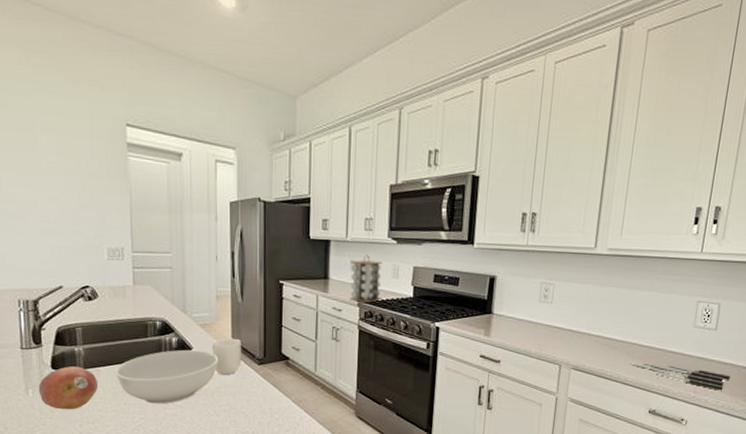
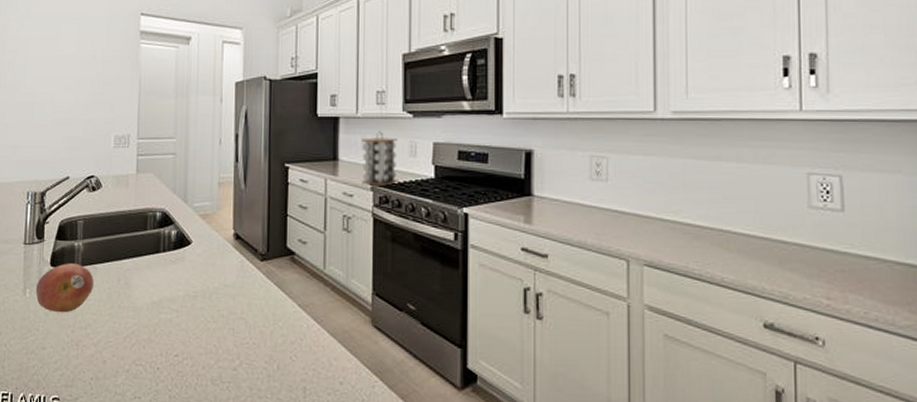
bowl: present [115,349,219,404] -> none [112,243,219,307]
cup: present [212,338,242,376] -> none [212,230,244,274]
knife: present [630,362,731,391] -> none [725,256,880,297]

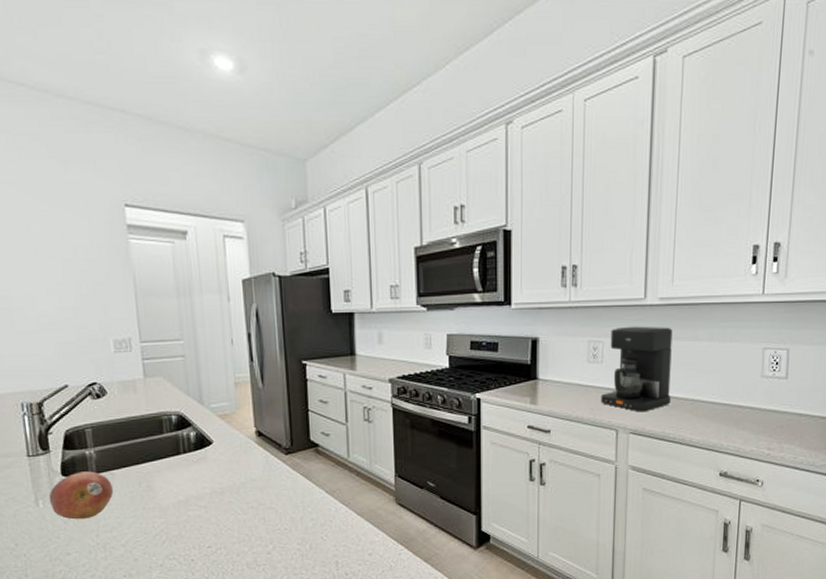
spice rack: present [362,130,399,186] -> none [378,324,415,378]
coffee maker: none [606,141,693,241] -> present [600,326,673,412]

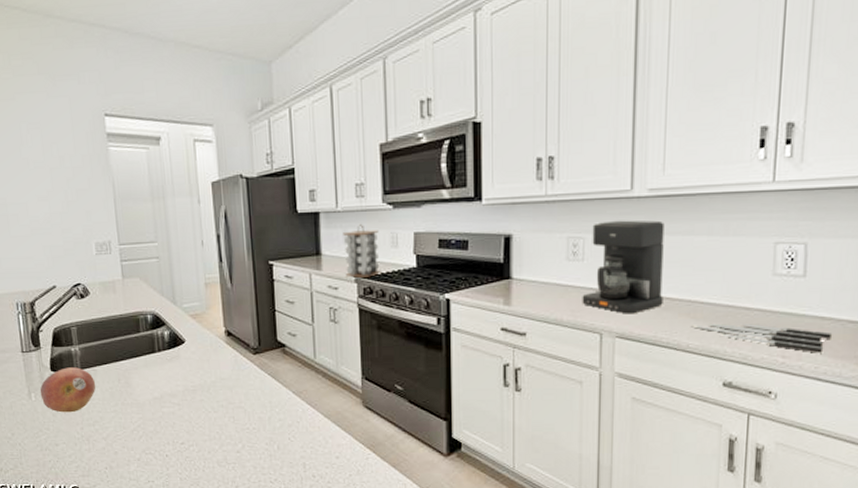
spice rack: none [378,324,415,378] -> present [343,223,382,278]
knife: none [694,420,808,446] -> present [692,324,833,353]

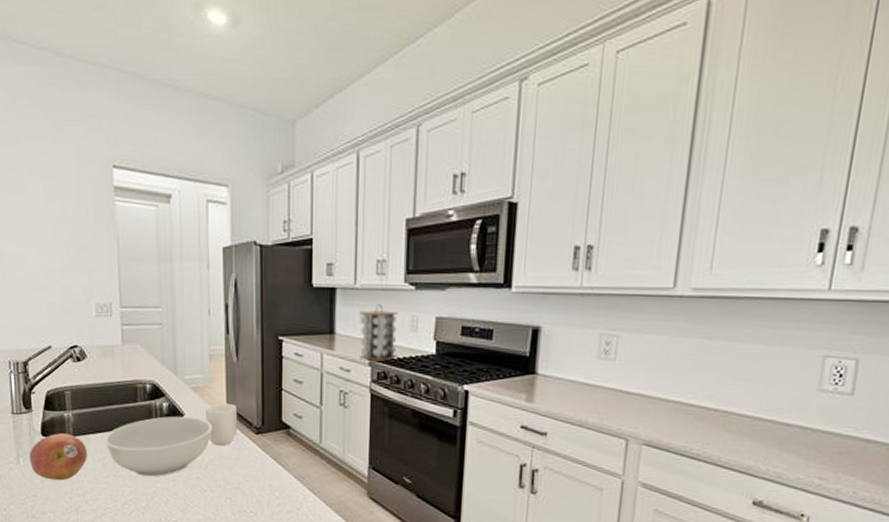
bowl: none [111,342,213,402] -> present [104,416,213,477]
cup: none [205,327,236,368] -> present [206,403,238,446]
coffee maker: present [582,220,665,314] -> none [609,319,706,421]
knife: present [692,324,833,353] -> none [725,437,877,478]

